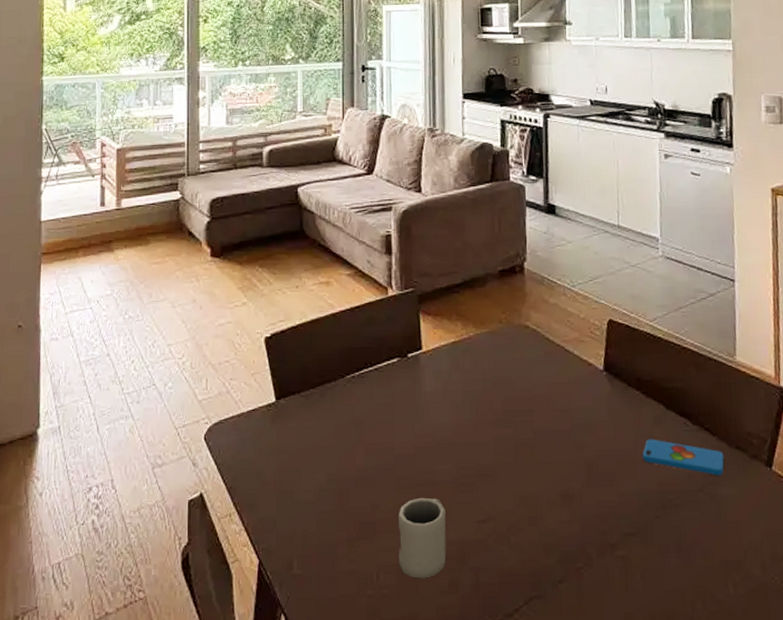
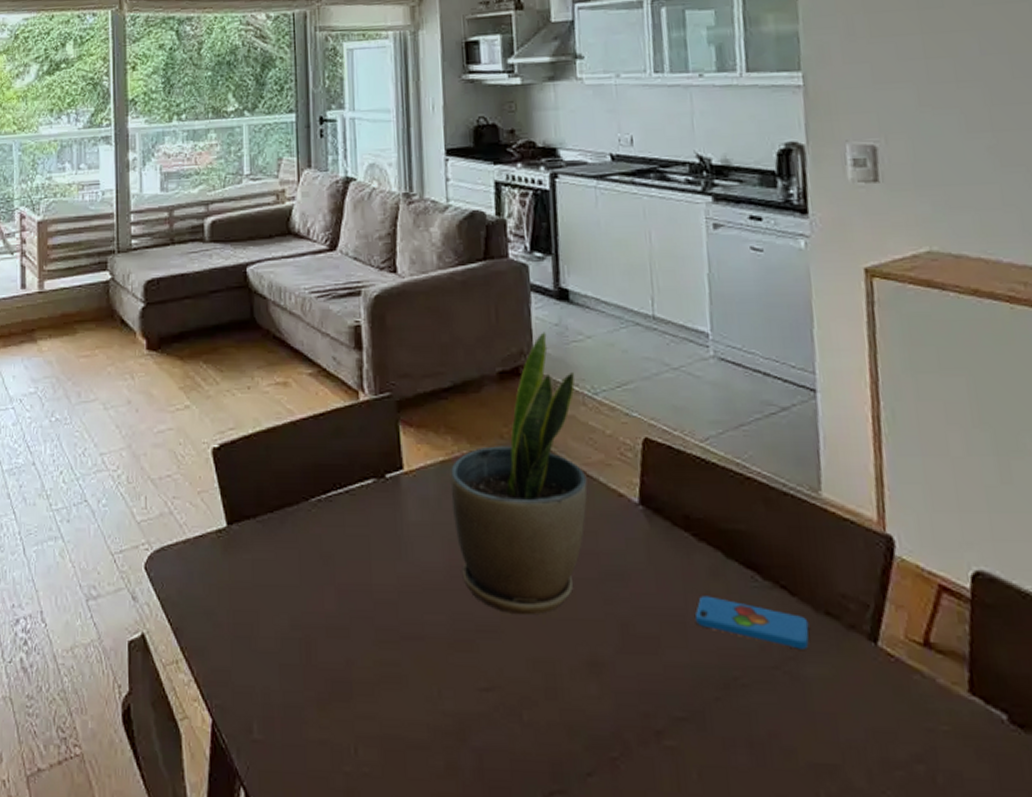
cup: present [398,497,447,579] -> none [379,654,441,757]
potted plant: none [459,238,565,461] -> present [449,332,588,616]

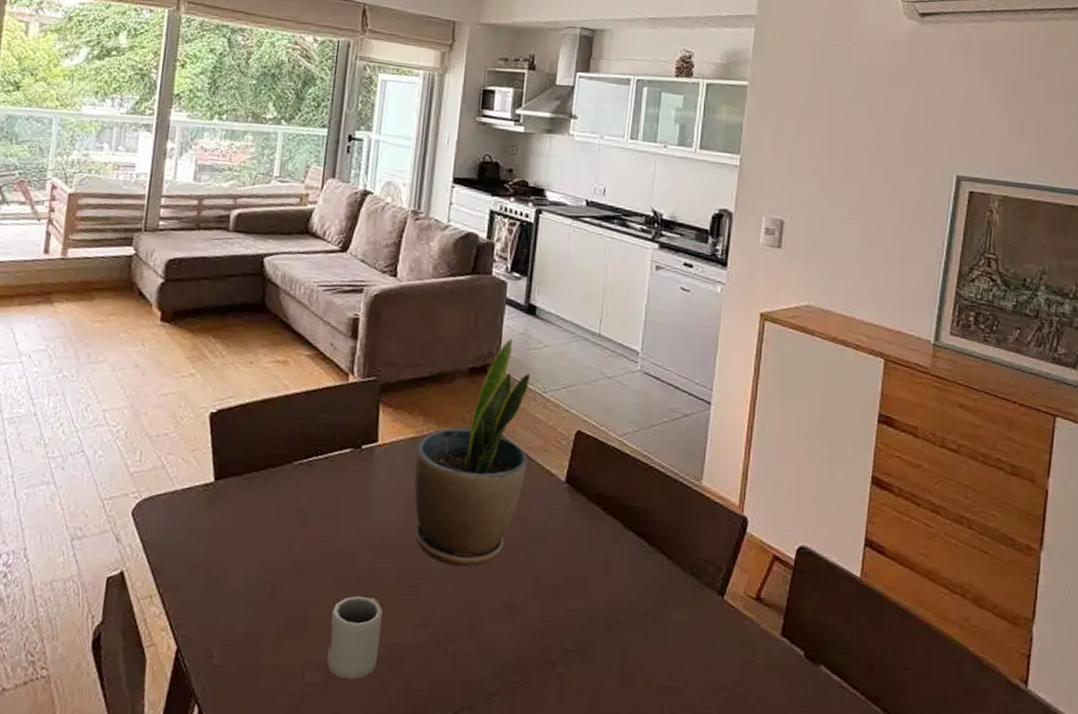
cup: none [379,654,441,757] -> present [326,595,383,680]
smartphone: present [695,595,809,649] -> none [595,556,677,600]

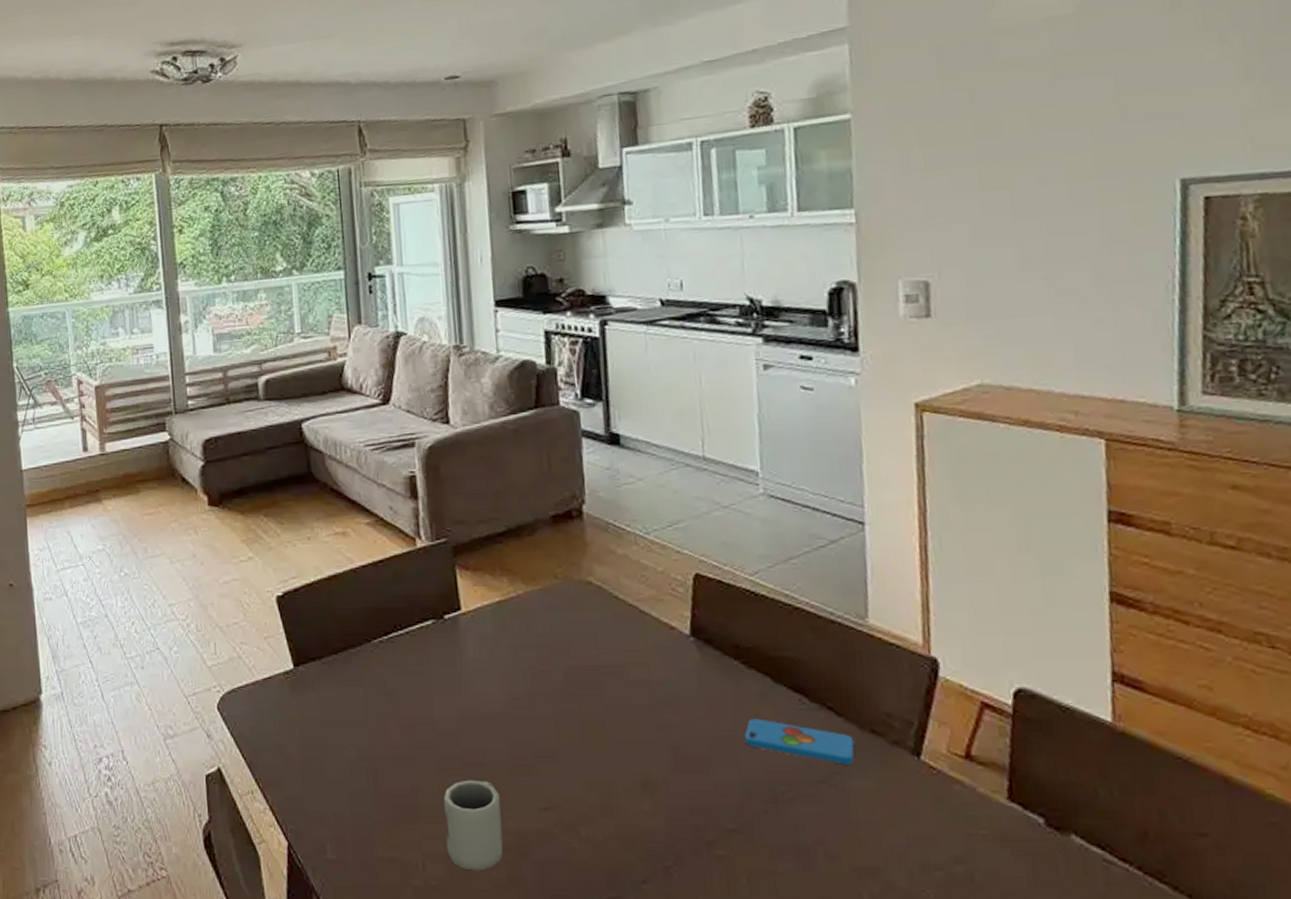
potted plant: present [414,338,531,567] -> none [506,476,640,741]
smartphone: none [595,556,677,600] -> present [745,718,855,765]

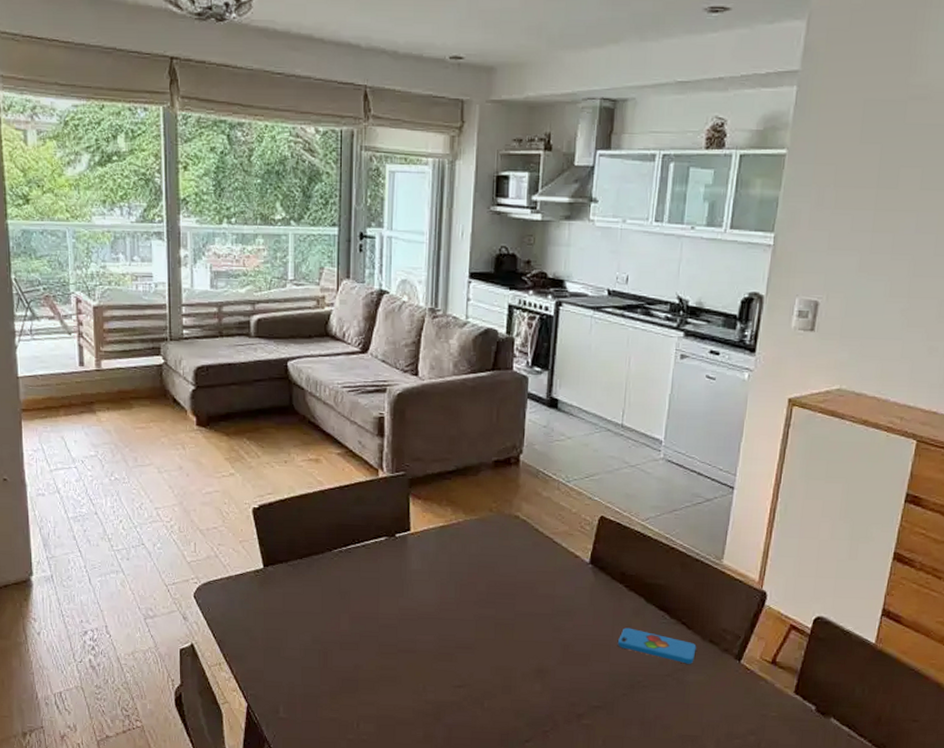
cup: present [444,779,504,871] -> none [378,662,424,730]

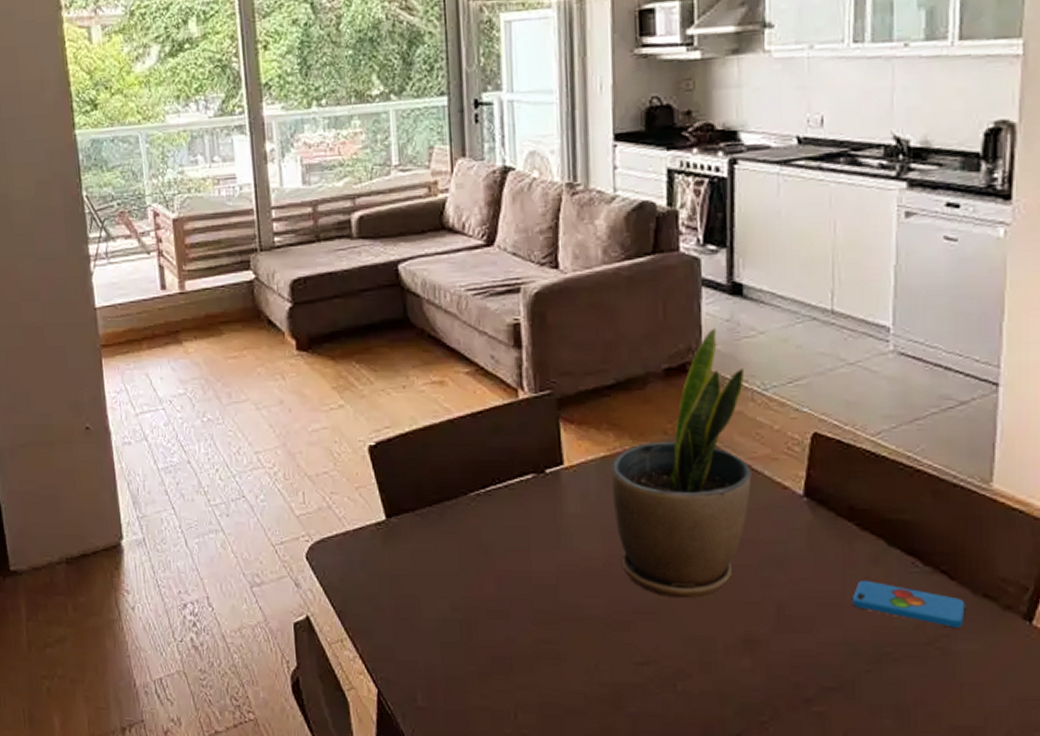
potted plant: none [446,431,554,638] -> present [611,328,752,599]

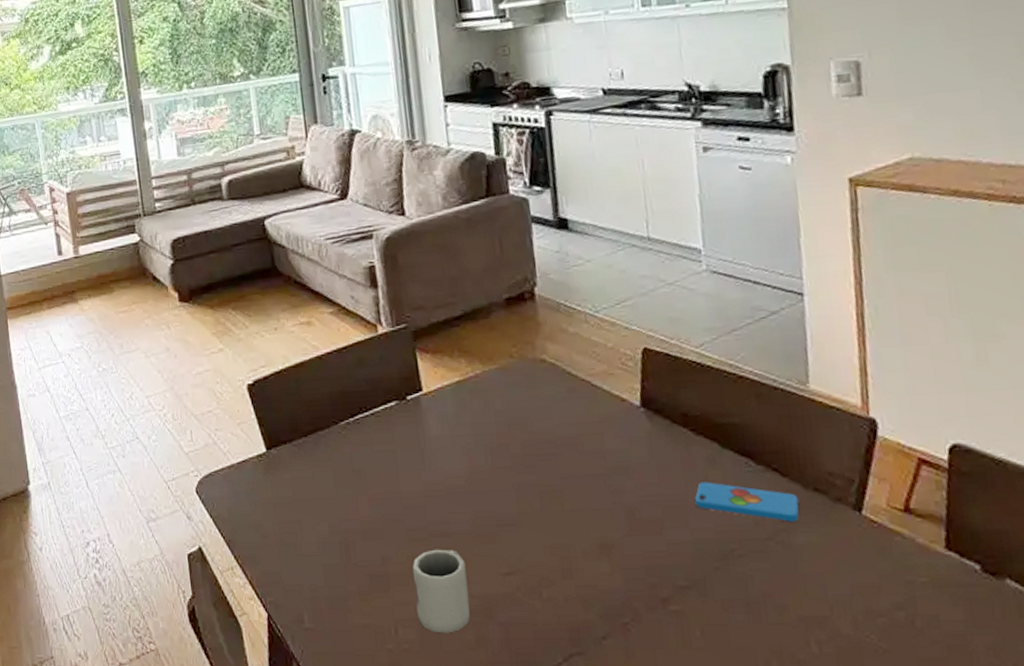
cup: none [538,633,598,721] -> present [413,549,471,634]
potted plant: present [611,328,752,599] -> none [465,259,593,510]

